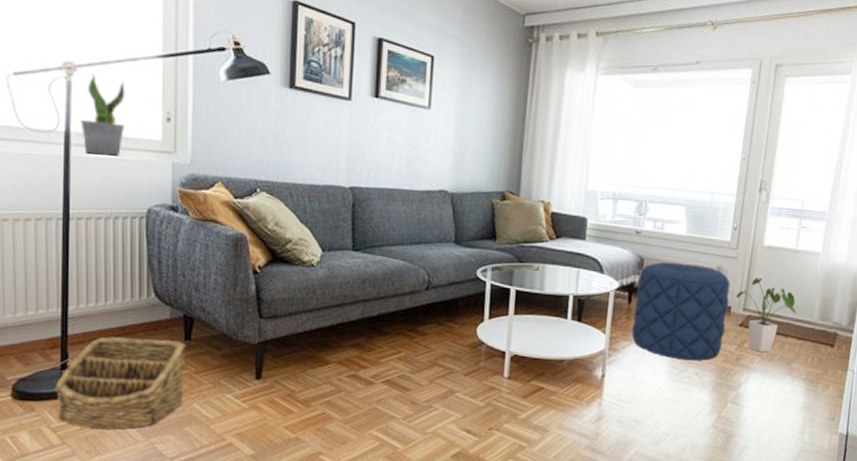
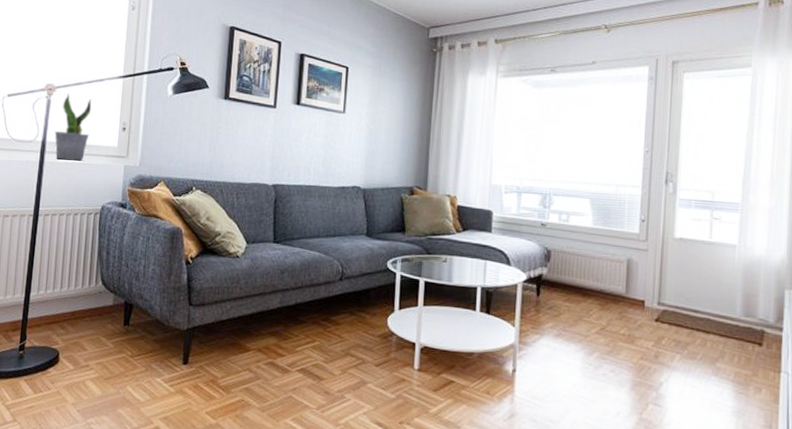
basket: present [55,336,186,429] -> none [12,320,124,409]
pouf: present [631,261,731,360] -> none [542,254,642,357]
house plant: present [736,277,797,353] -> none [649,270,717,350]

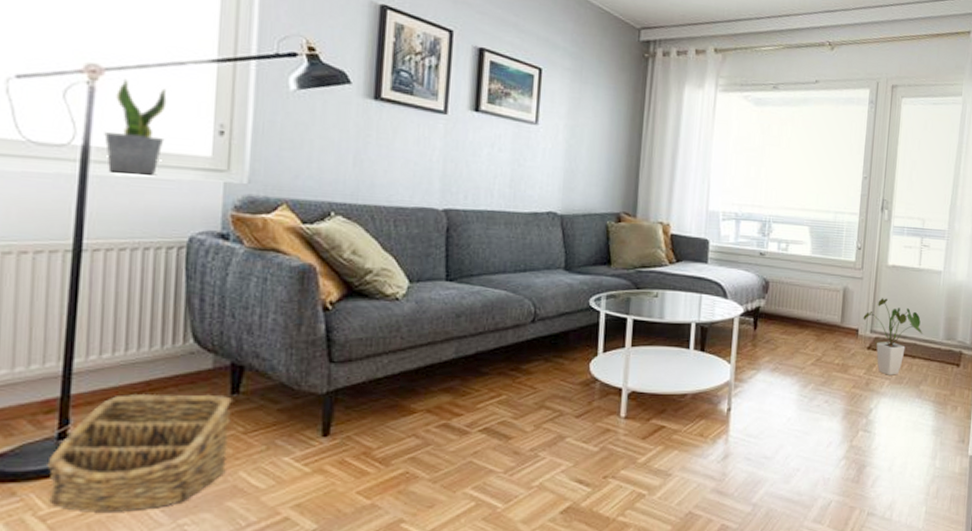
basket: none [12,320,124,409] -> present [47,393,232,512]
house plant: none [649,270,717,350] -> present [863,298,923,375]

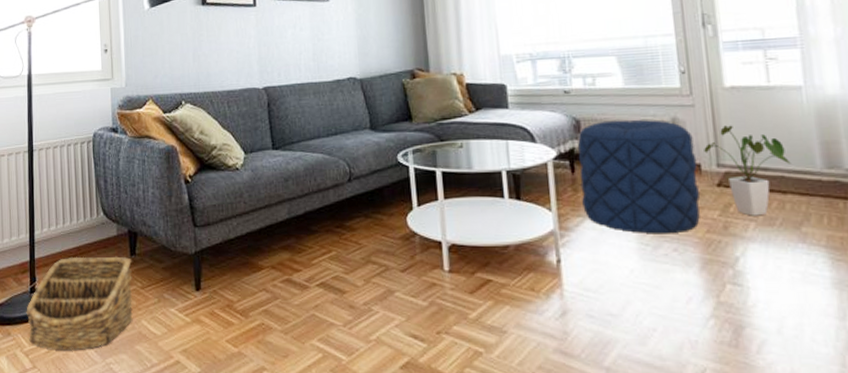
potted plant: present [104,78,167,175] -> none [39,22,73,91]
pouf: none [758,284,857,388] -> present [578,119,700,234]

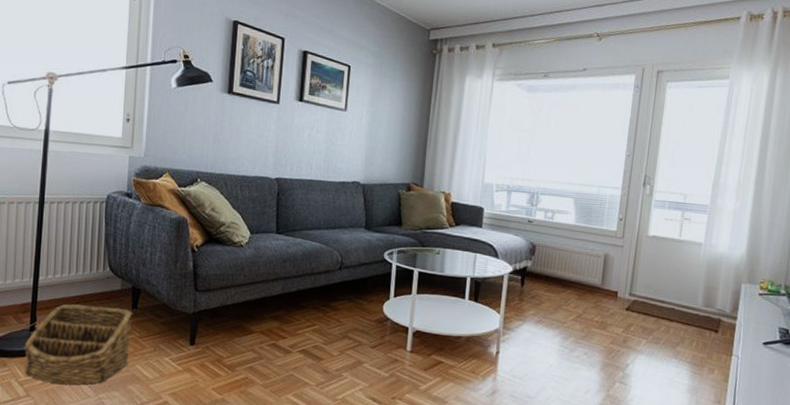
pouf: present [578,119,700,234] -> none [524,248,617,341]
house plant: present [704,125,792,216] -> none [622,265,682,336]

